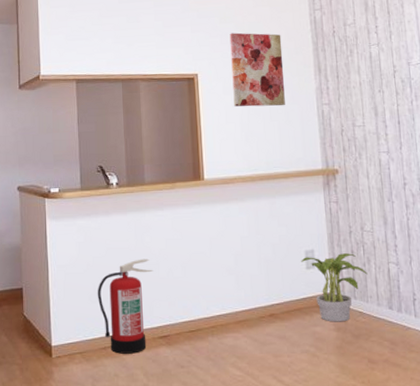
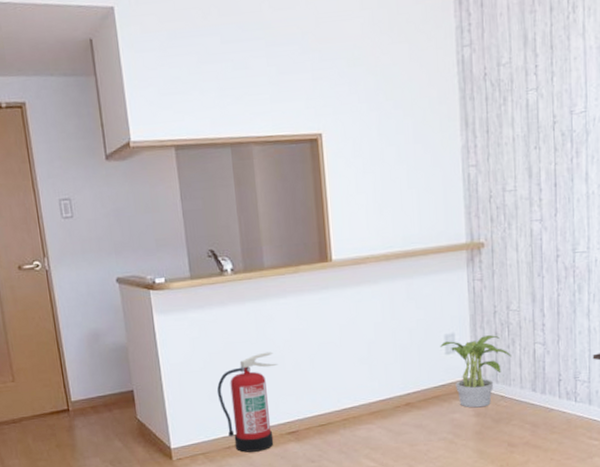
wall art: present [229,32,285,107] -> none [359,78,426,173]

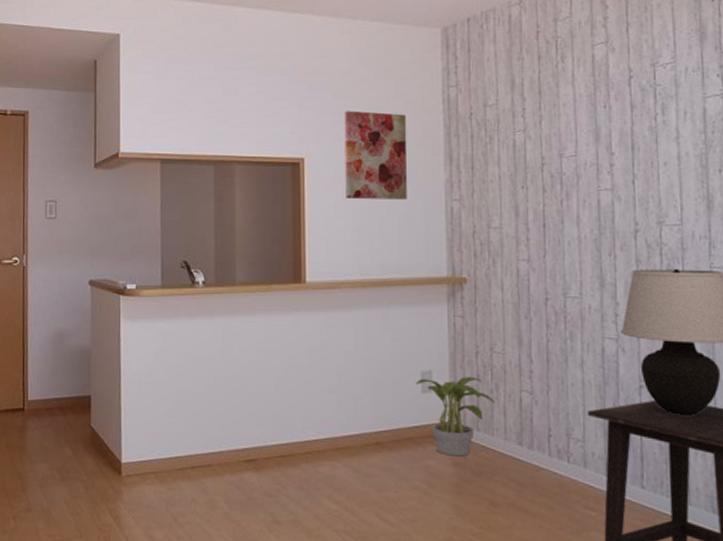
fire extinguisher: present [216,351,279,453] -> none [175,370,242,478]
wall art: none [359,78,426,173] -> present [344,110,408,200]

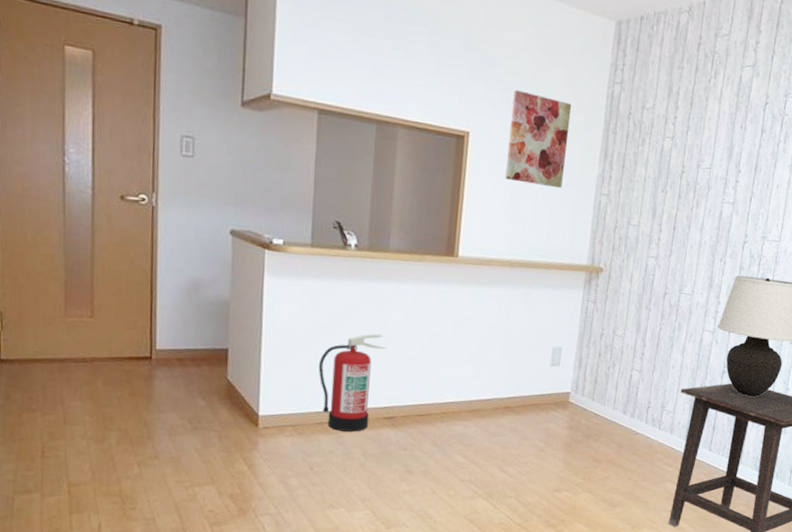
fire extinguisher: none [175,370,242,478] -> present [318,333,387,432]
potted plant: present [416,377,495,457] -> none [547,354,610,421]

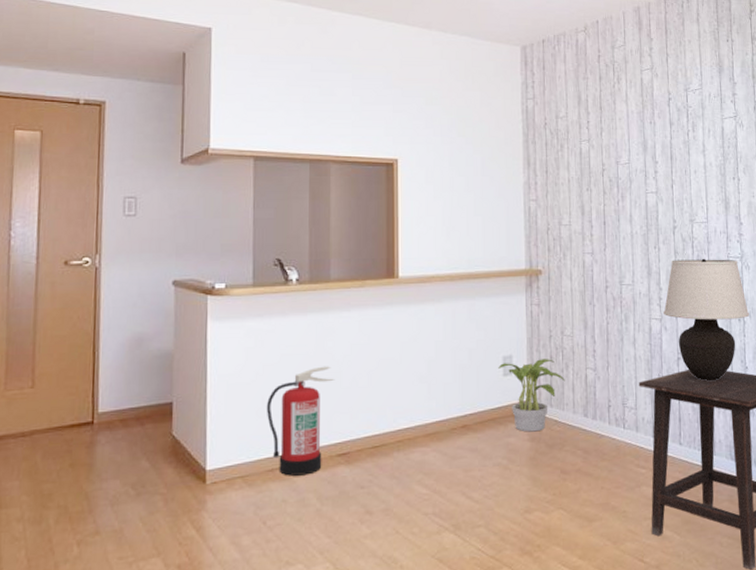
wall art: present [505,90,572,189] -> none [435,116,492,200]
potted plant: none [547,354,610,421] -> present [498,359,565,432]

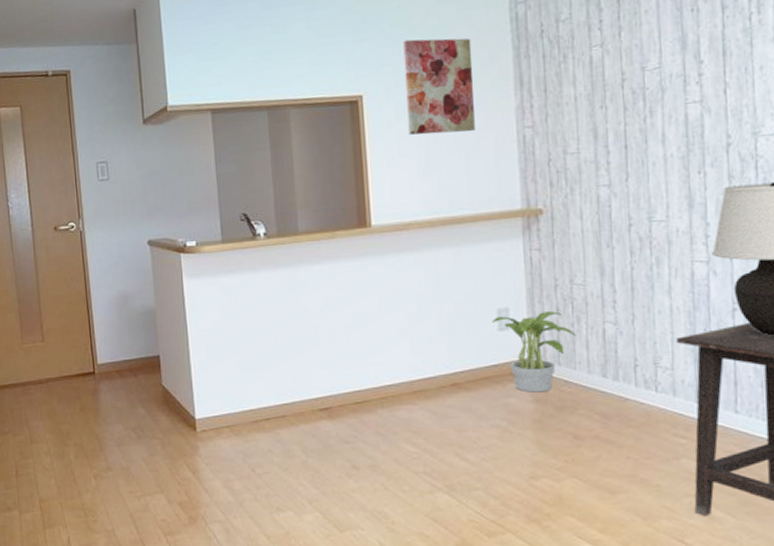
fire extinguisher: present [266,366,335,476] -> none [245,321,311,428]
wall art: none [435,116,492,200] -> present [403,38,475,135]

